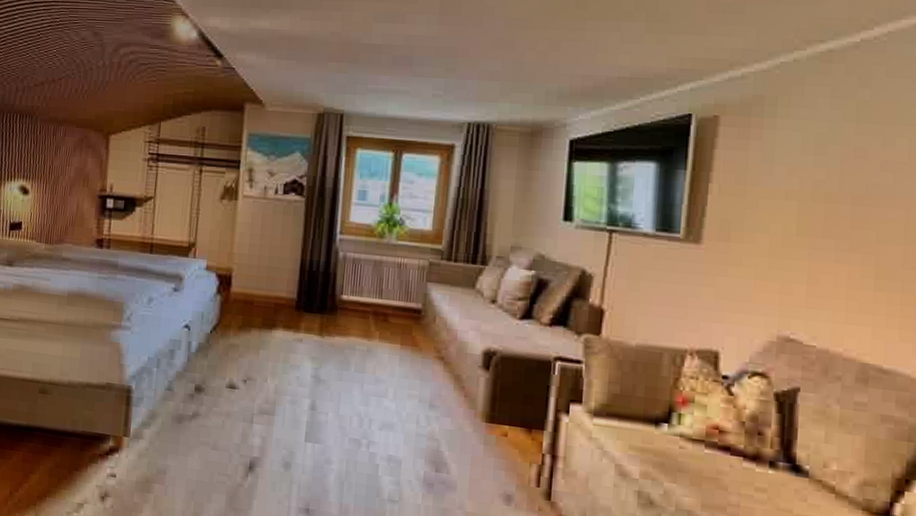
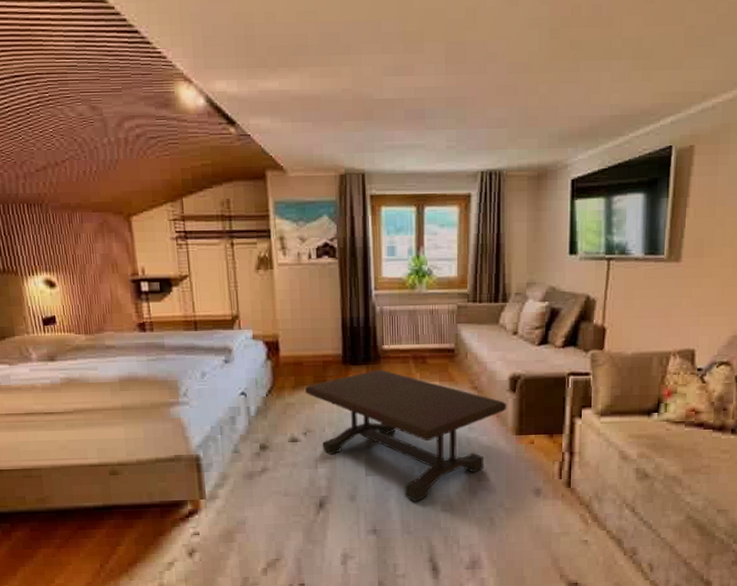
coffee table: none [251,321,478,484] -> present [304,369,507,502]

